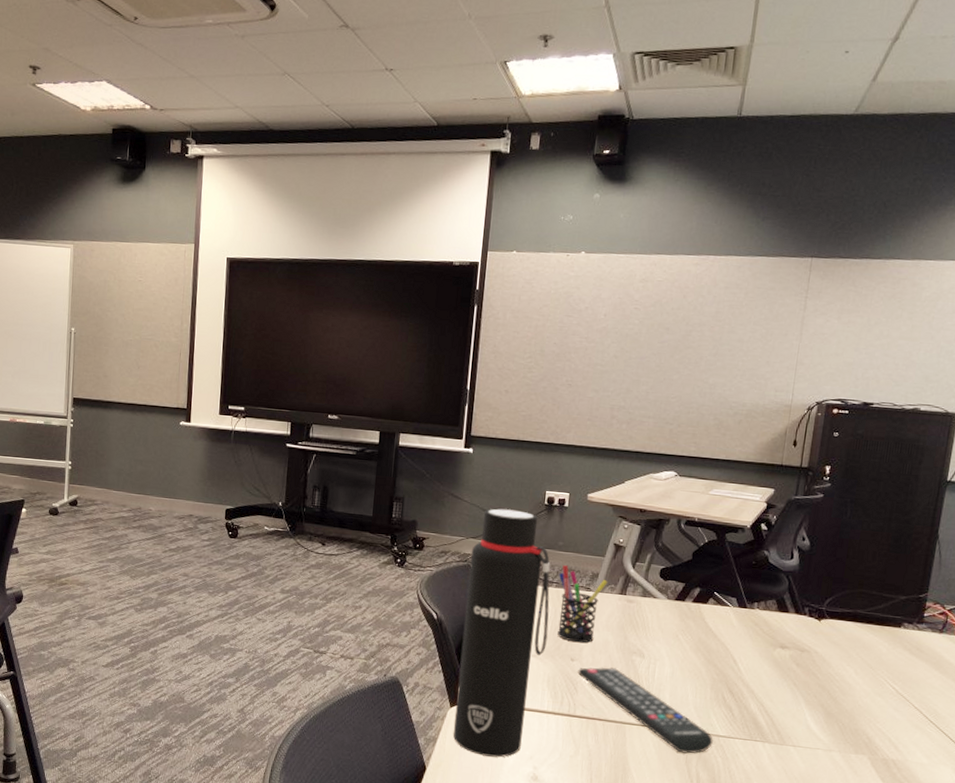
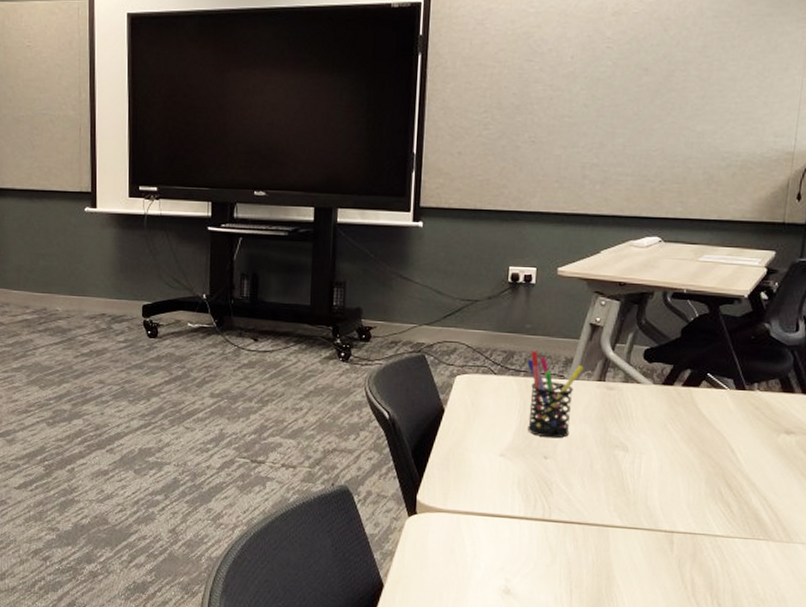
water bottle: present [453,508,551,758] -> none [412,289,518,570]
remote control: present [578,667,713,754] -> none [552,464,710,557]

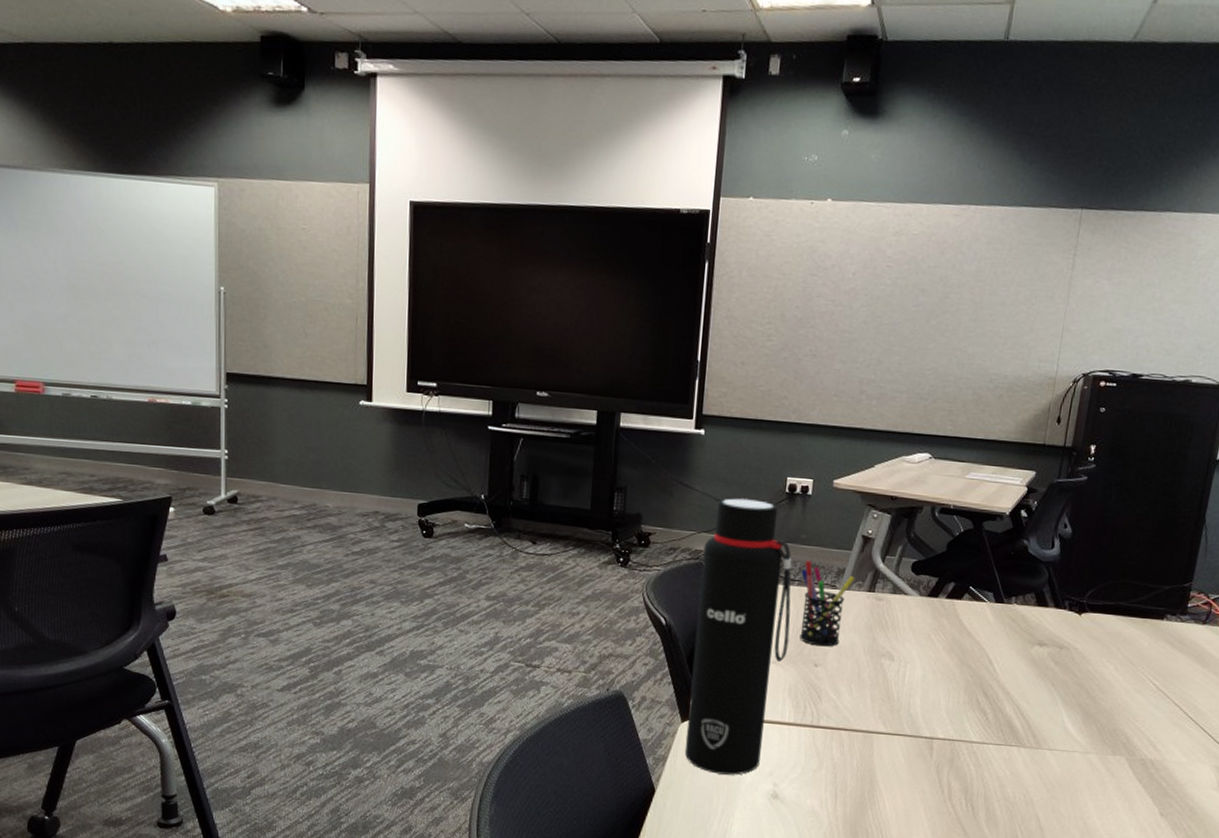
water bottle: none [412,289,518,570] -> present [684,498,792,775]

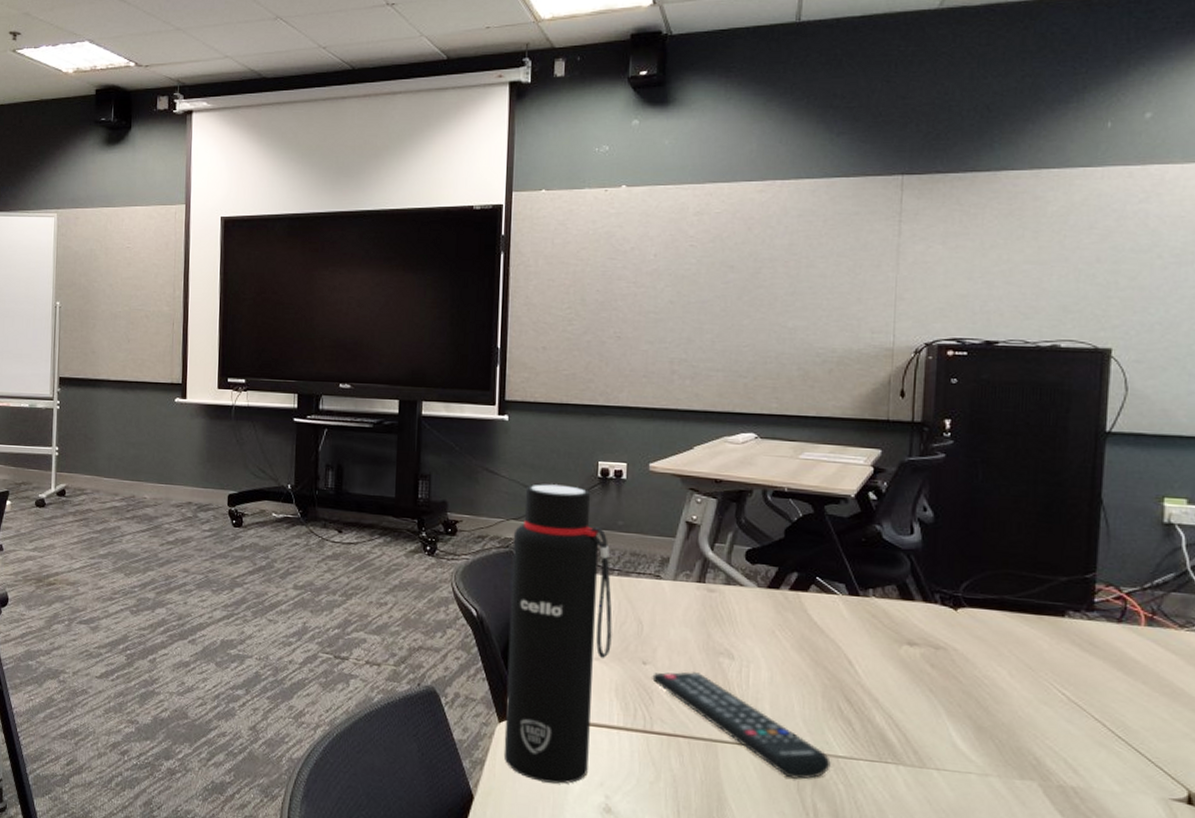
pen holder: present [800,561,855,647] -> none [620,549,682,643]
remote control: none [822,672,966,763] -> present [652,671,831,780]

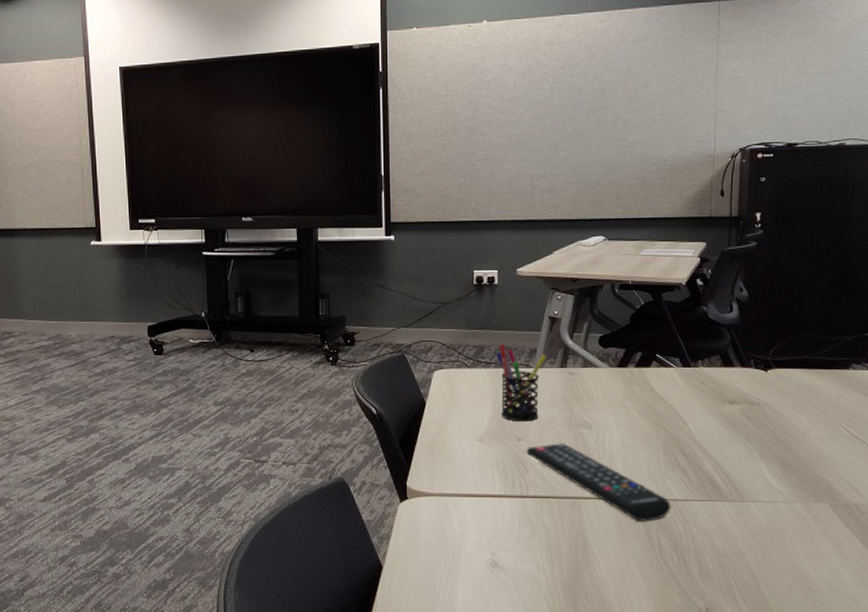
water bottle: present [503,484,613,784] -> none [404,293,491,548]
pen holder: none [620,549,682,643] -> present [495,344,547,422]

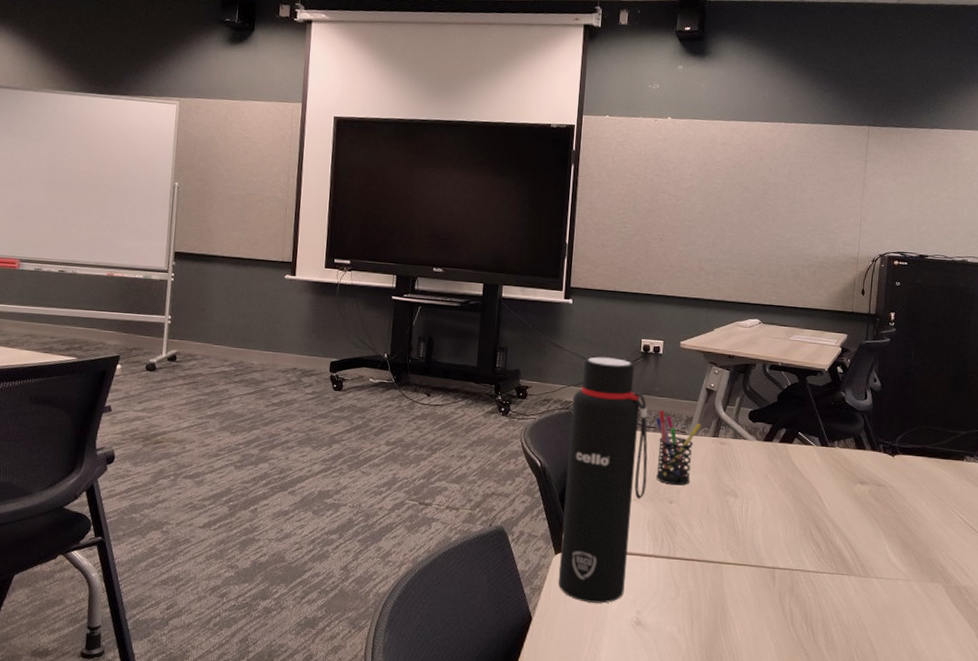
water bottle: none [404,293,491,548] -> present [558,356,648,604]
remote control: present [526,443,671,522] -> none [676,508,804,590]

